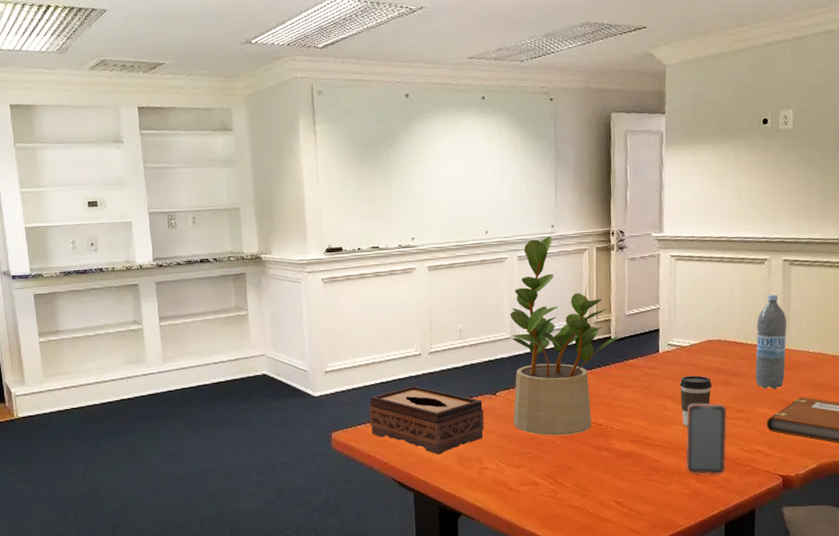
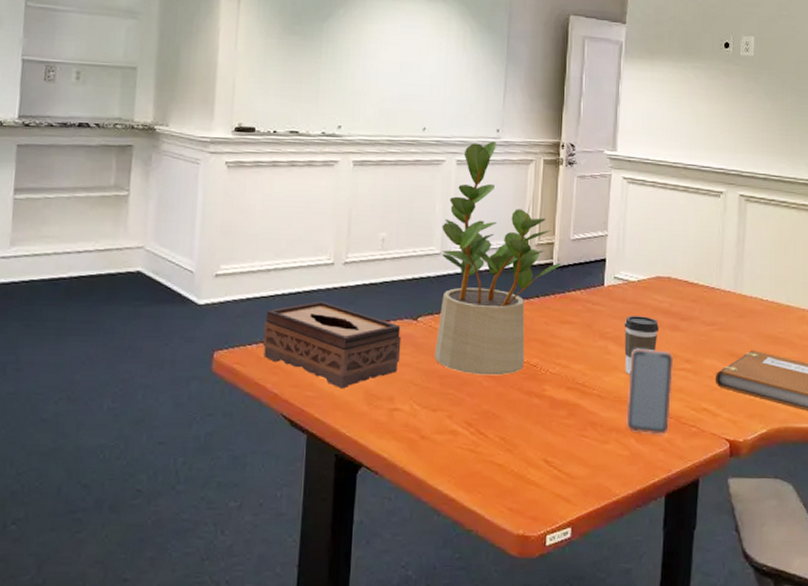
water bottle: present [755,294,787,389] -> none [706,232,741,339]

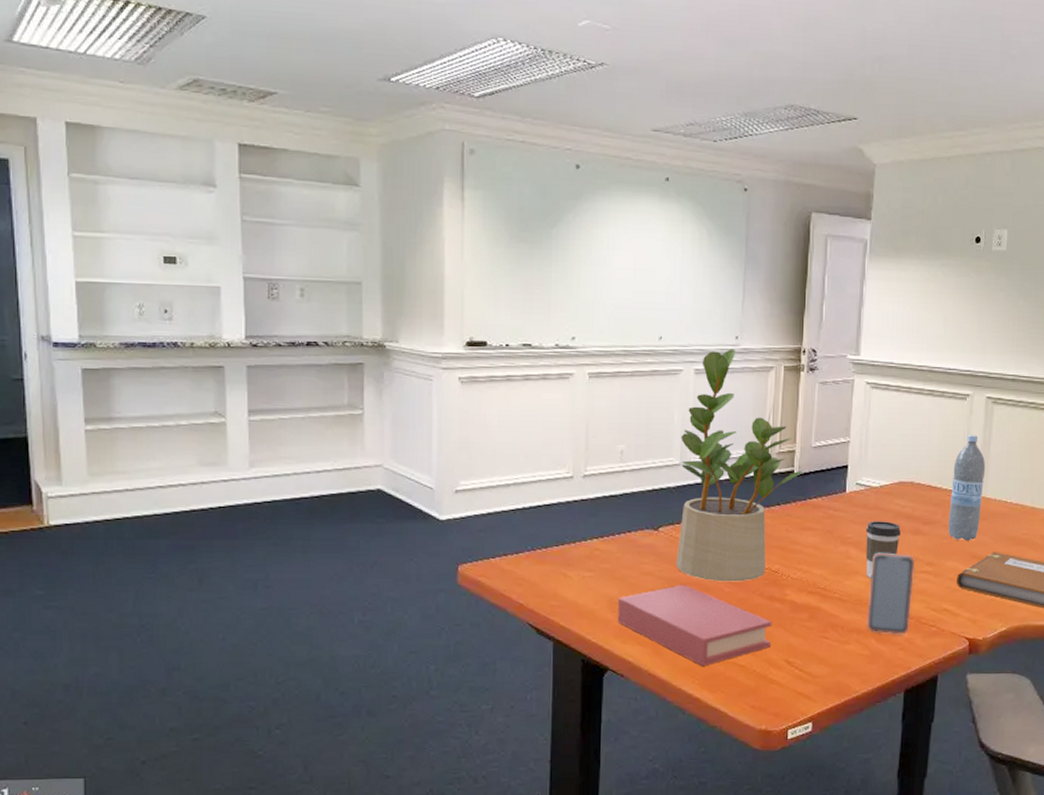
tissue box: present [263,301,401,389] -> none [506,514,643,598]
book: none [373,377,531,464] -> present [617,585,772,666]
water bottle: none [706,232,741,339] -> present [948,435,986,541]

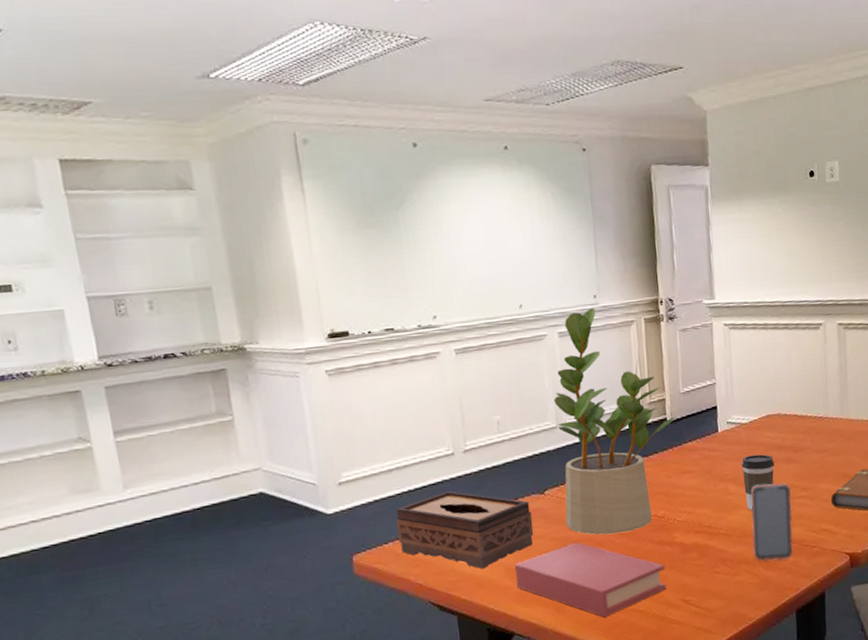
tissue box: none [506,514,643,598] -> present [396,491,534,569]
water bottle: present [948,435,986,541] -> none [815,361,846,463]

